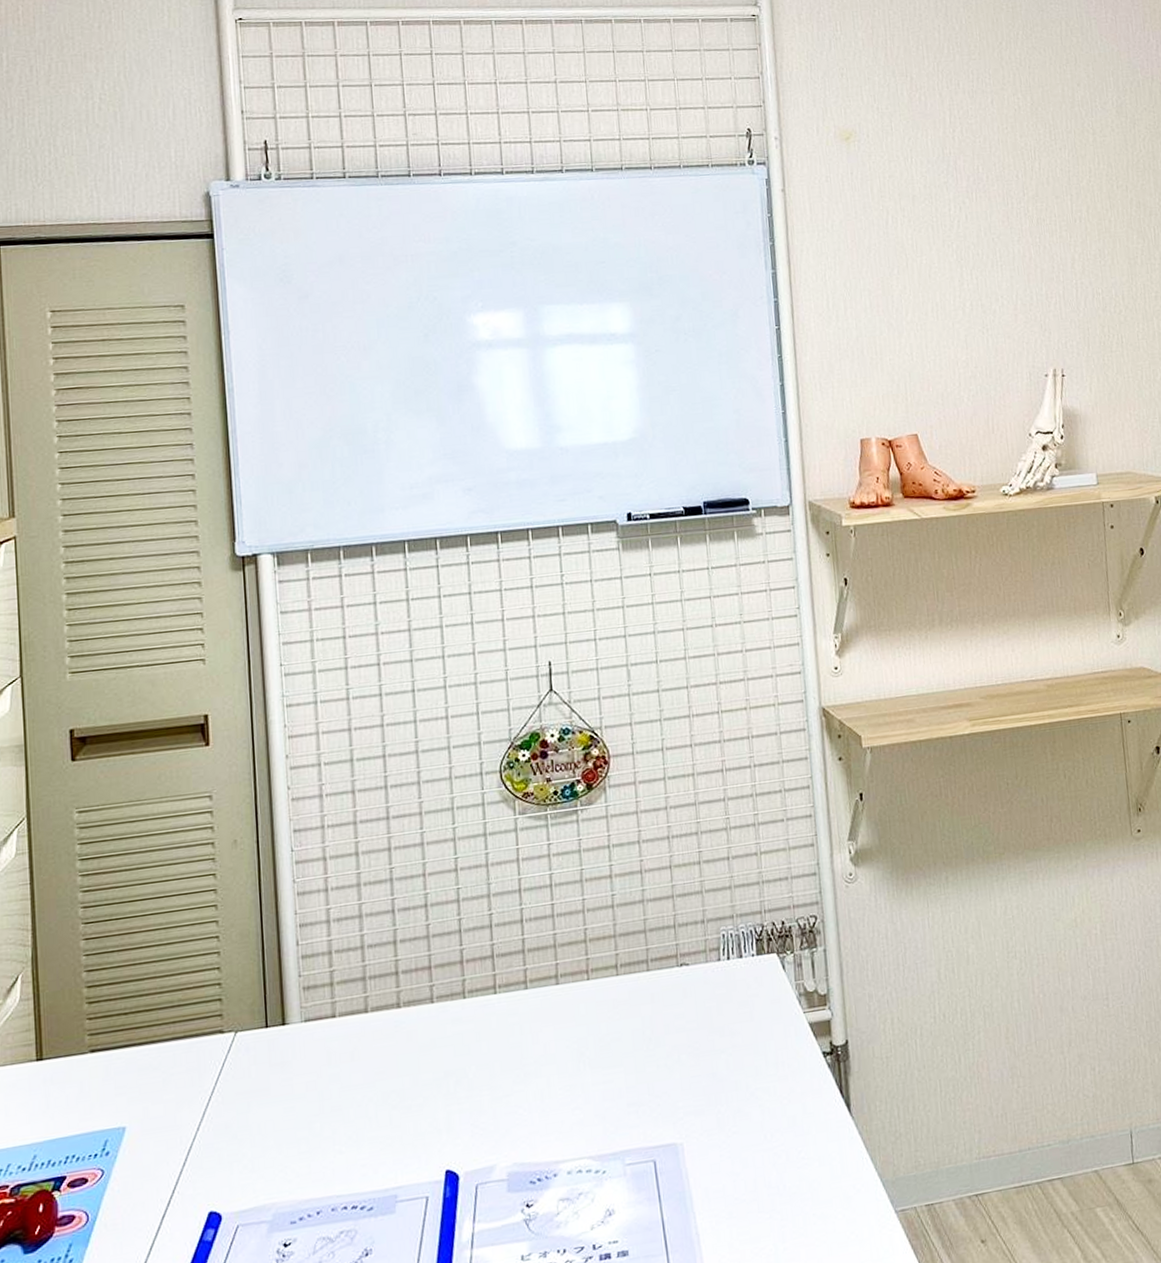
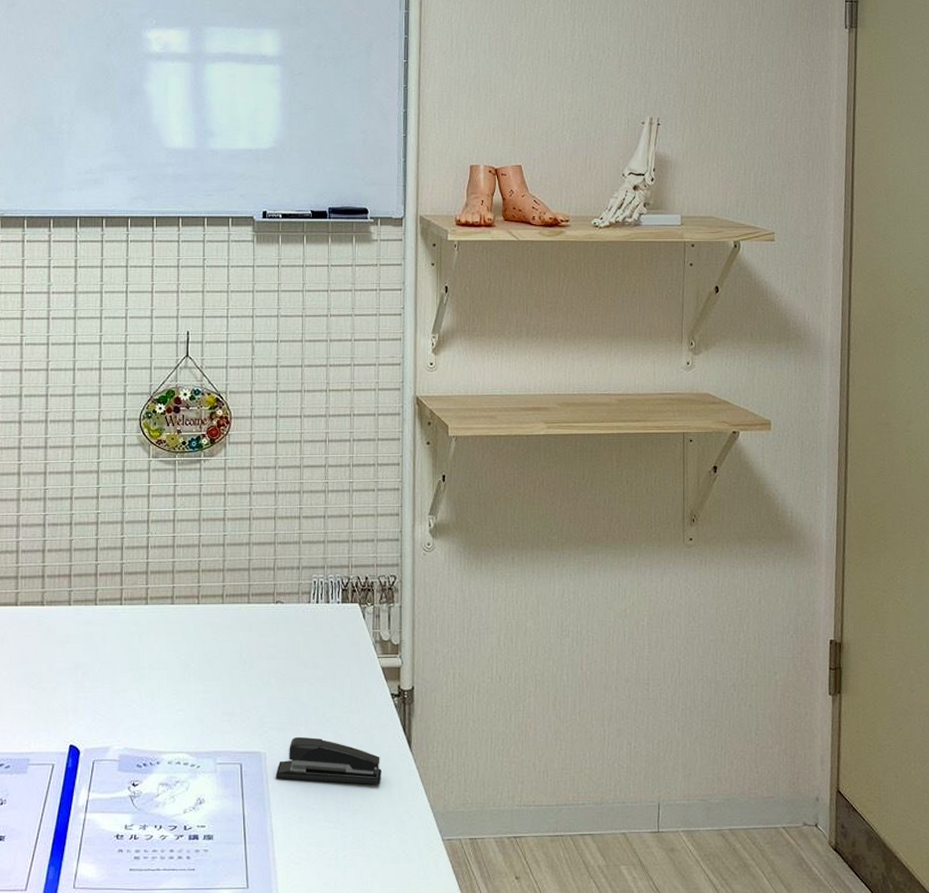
stapler: none [696,1116,820,1172] -> present [275,736,382,784]

